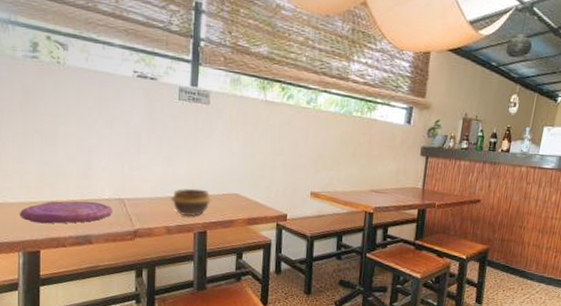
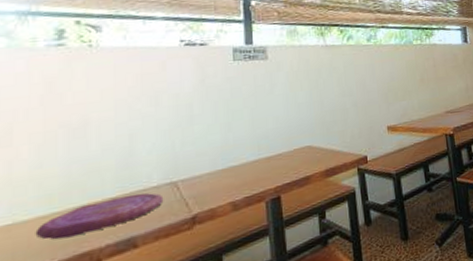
bowl: present [171,188,212,216] -> none [234,149,282,184]

